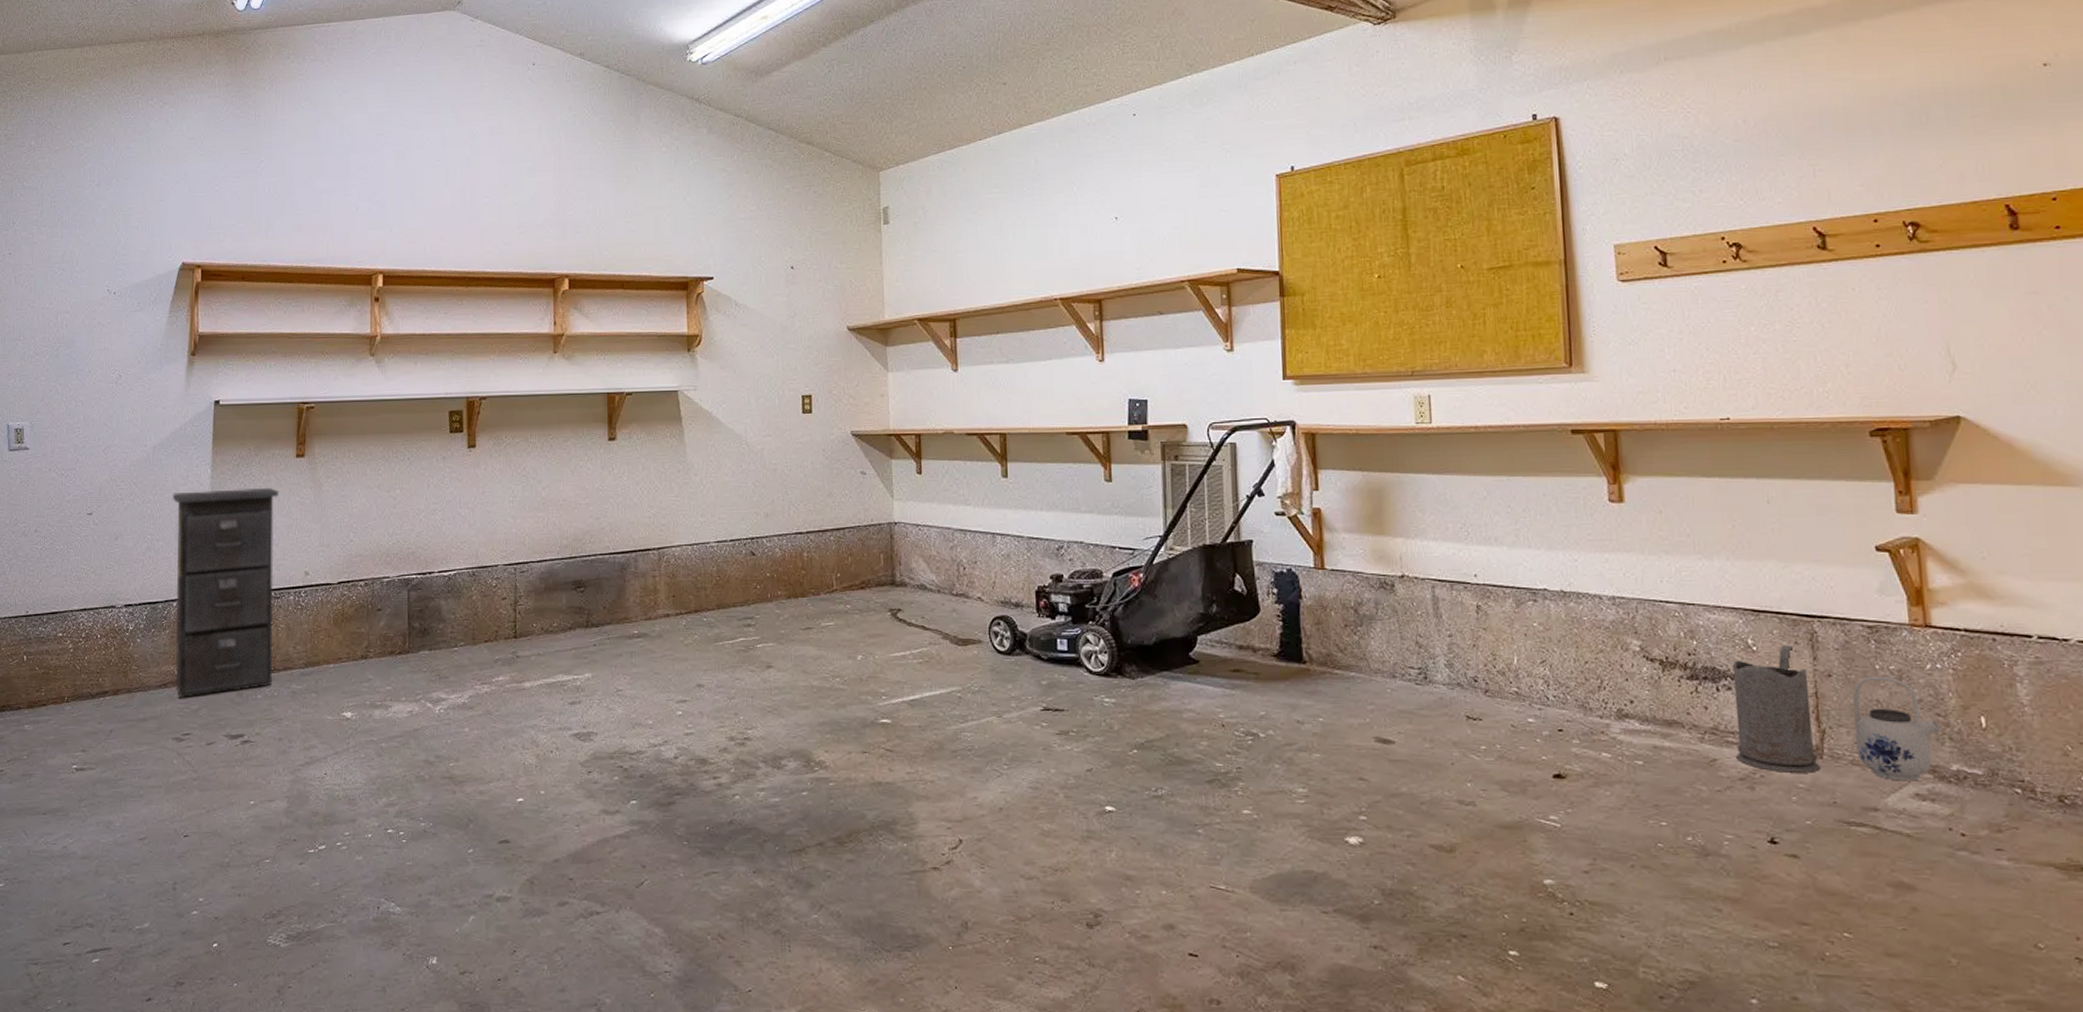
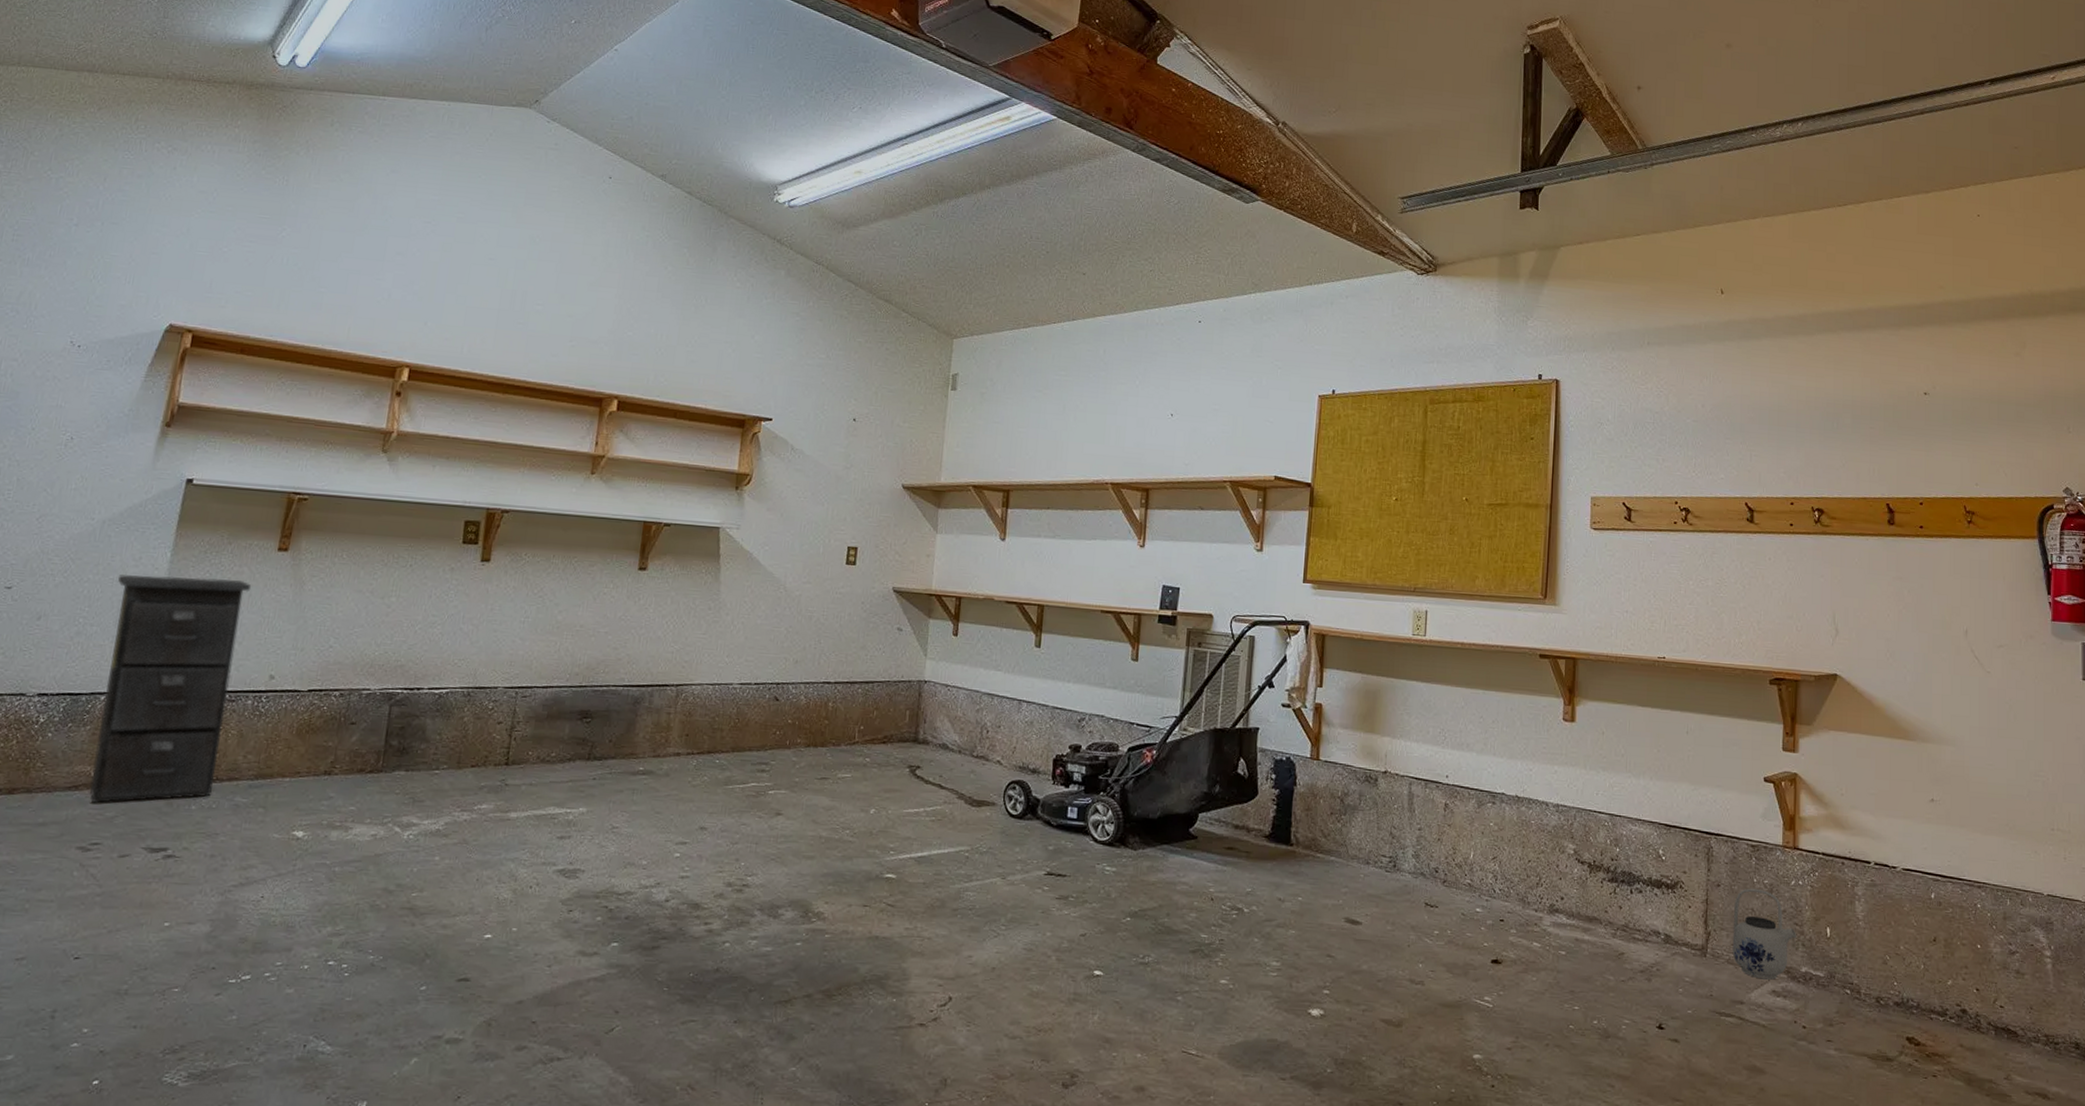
jug: present [1732,644,1821,773] -> none [1640,856,1704,969]

